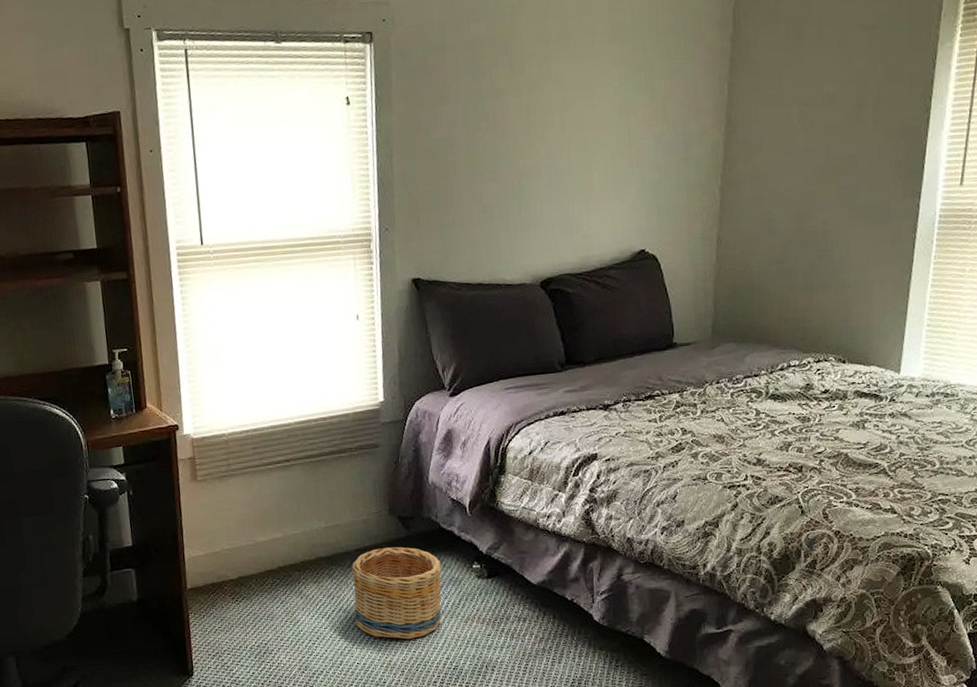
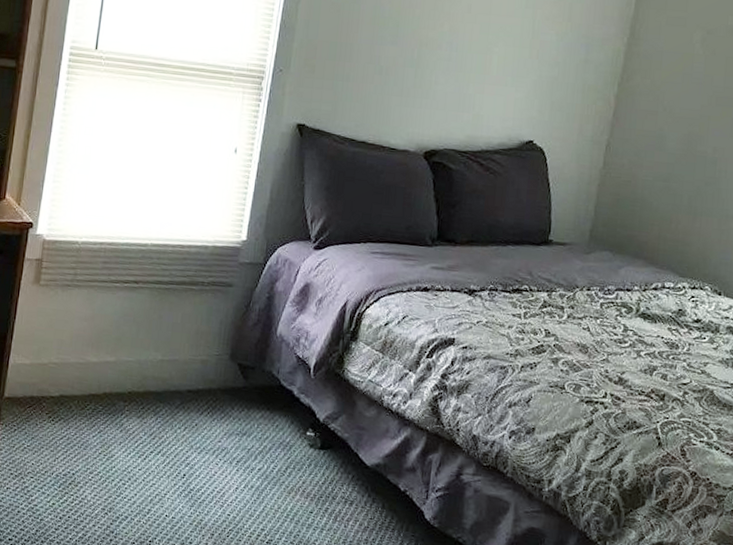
basket: present [351,546,442,640] -> none [172,393,274,500]

